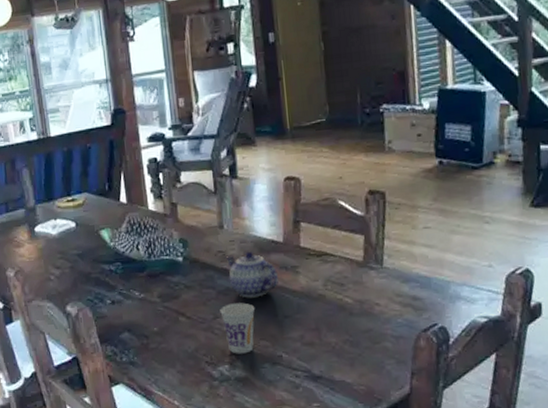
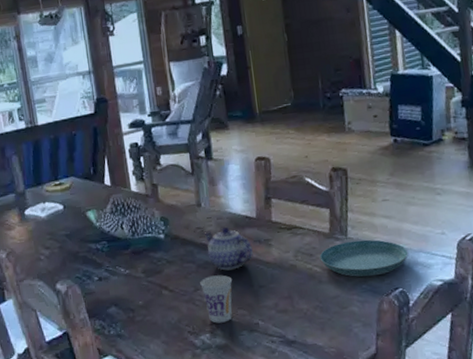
saucer: none [351,270,450,311] -> present [319,239,408,277]

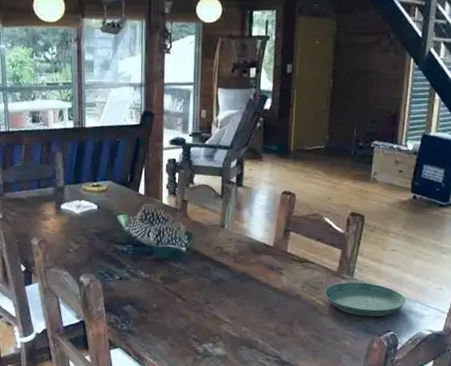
cup: present [200,275,233,323] -> none [211,292,242,336]
teapot: present [204,226,253,271] -> none [222,250,265,290]

